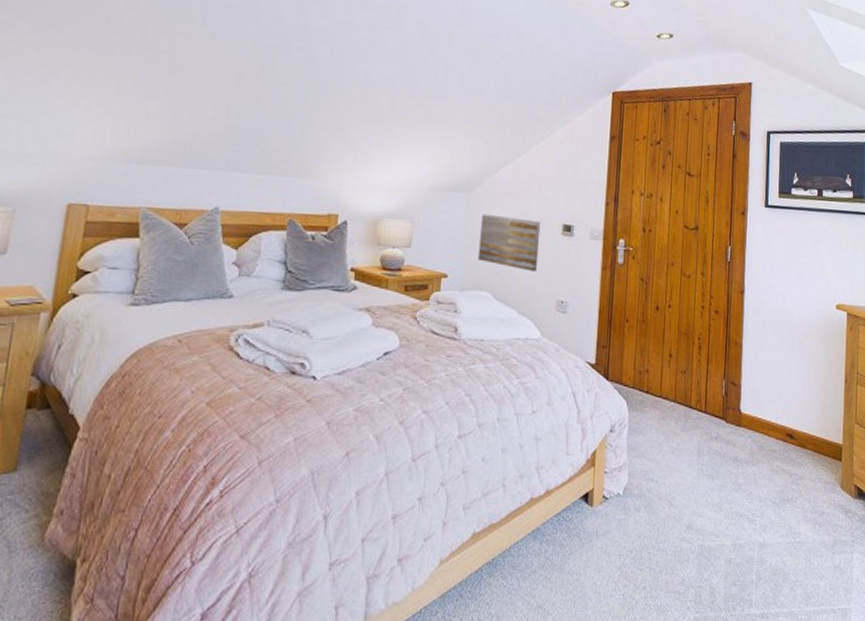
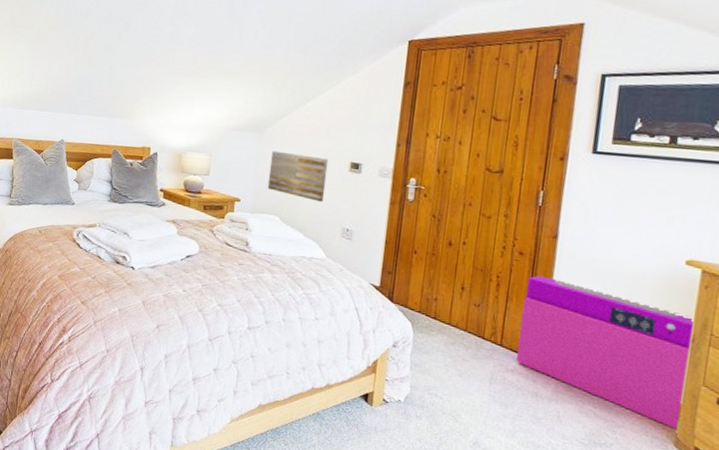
air purifier: none [718,334,845,472] -> present [516,276,693,431]

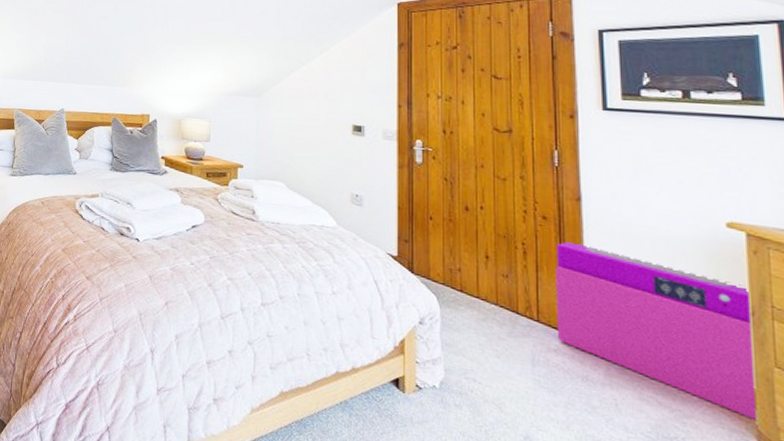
wall art: present [267,150,329,202] -> none [270,115,330,166]

